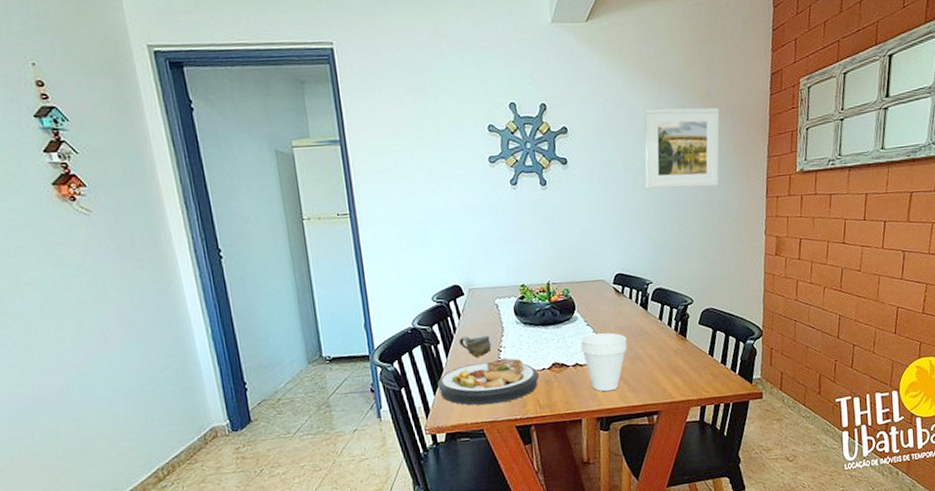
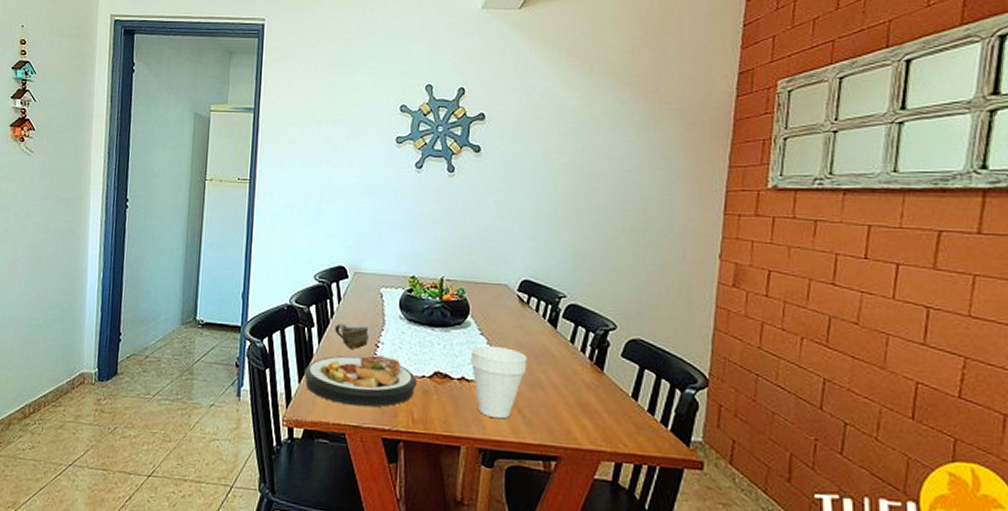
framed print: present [644,107,720,189] -> none [570,102,669,194]

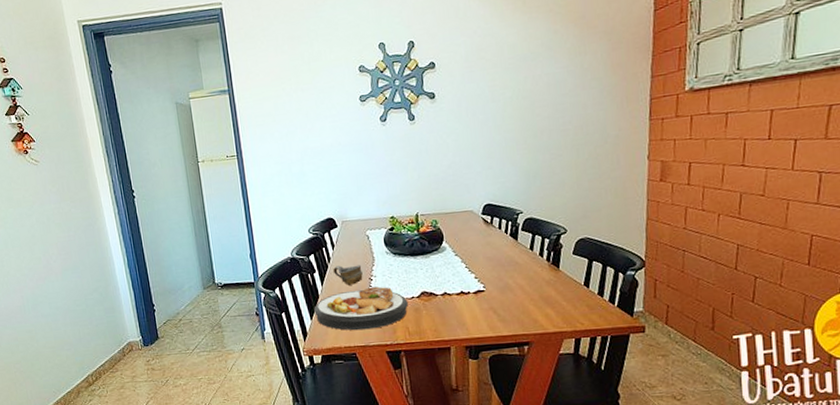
cup: present [470,345,527,419] -> none [449,263,497,321]

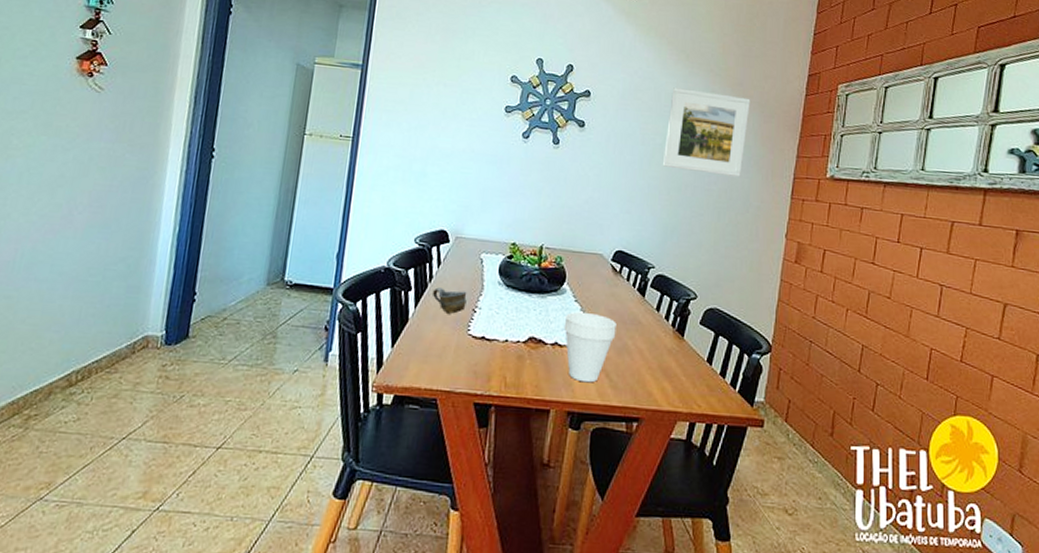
plate: present [314,286,408,331] -> none [398,319,512,372]
cup: none [449,263,497,321] -> present [563,311,617,383]
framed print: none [514,29,596,118] -> present [663,87,751,177]

